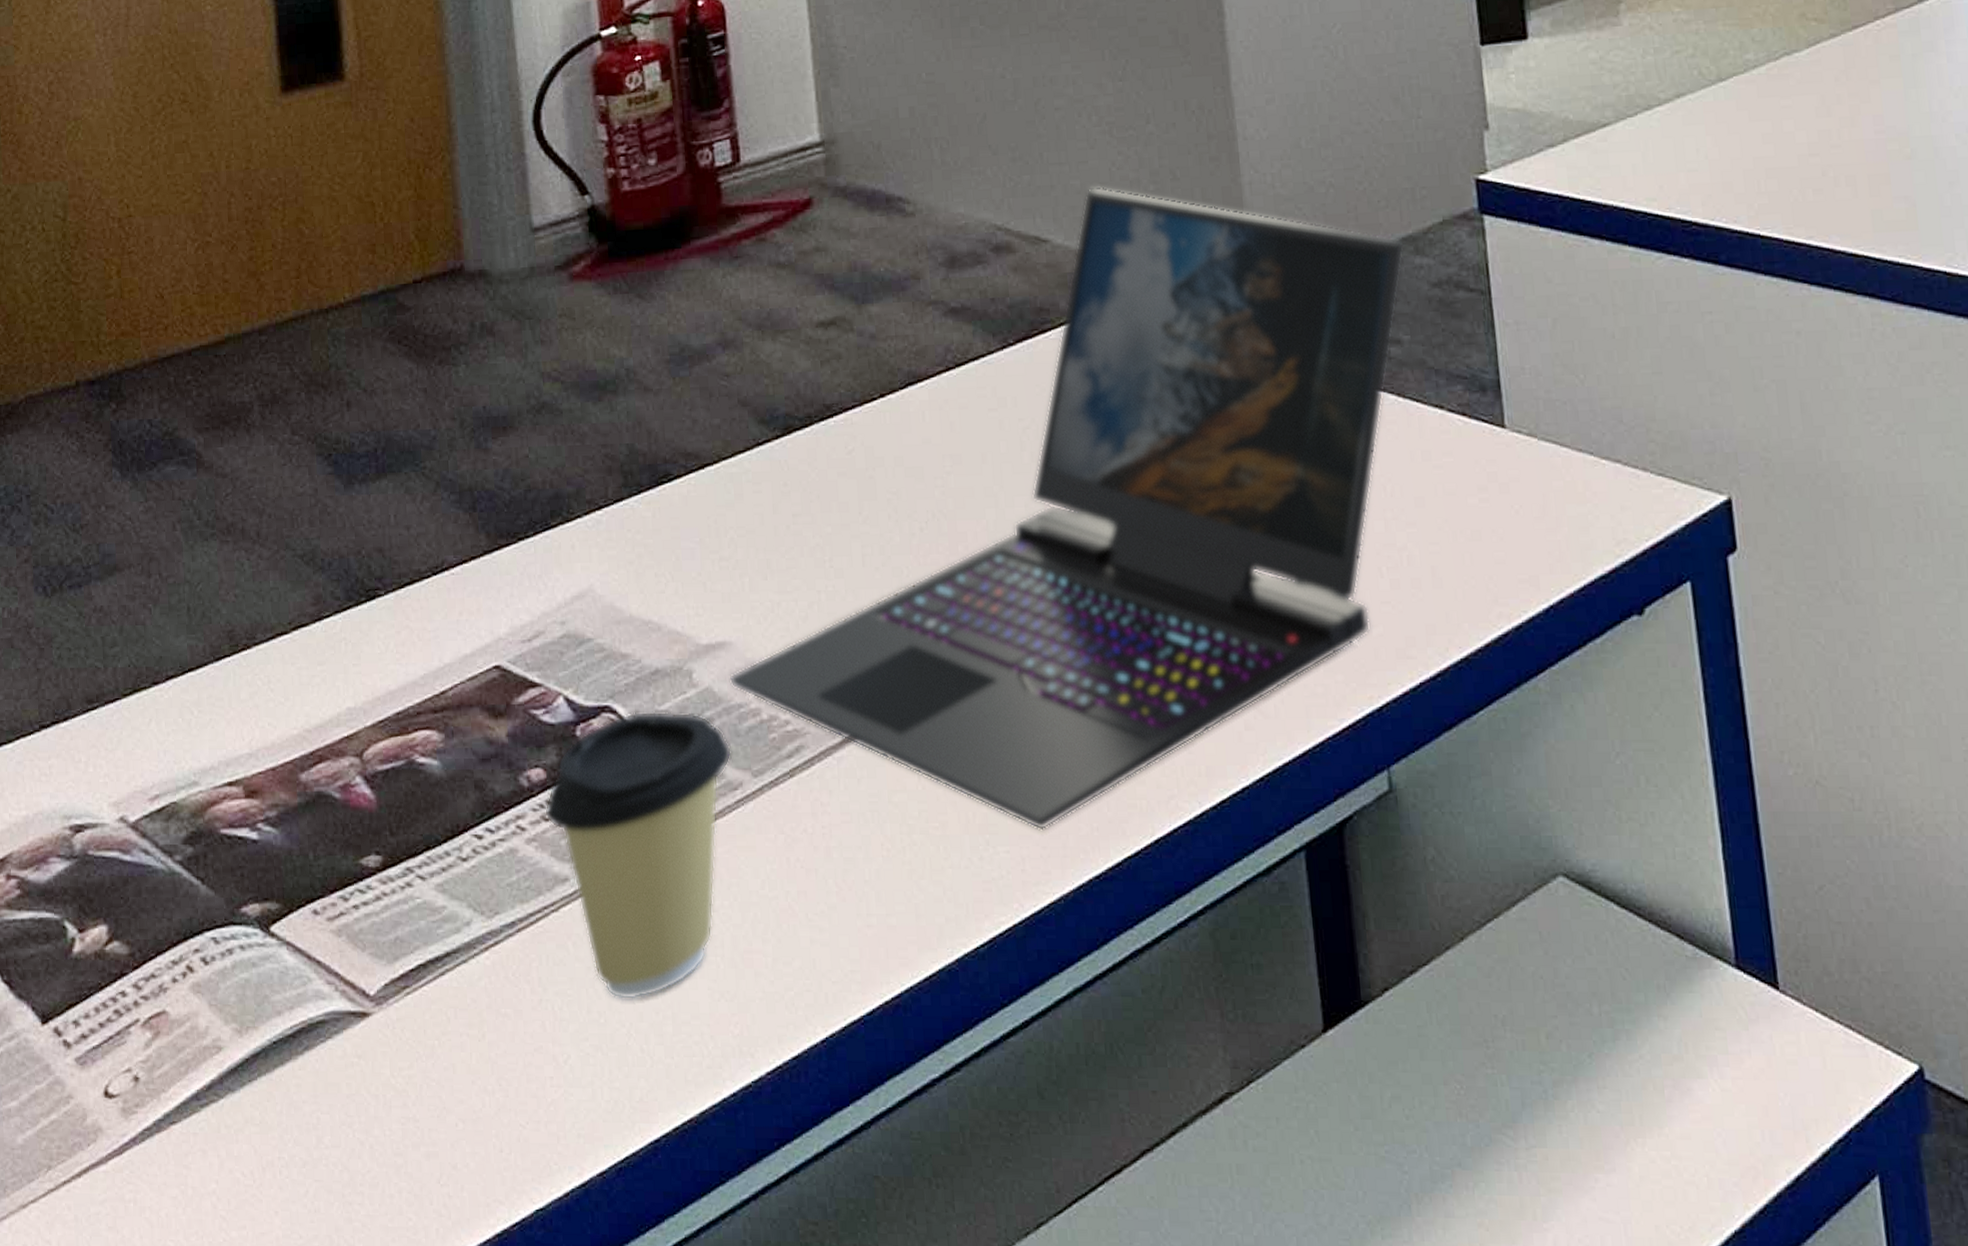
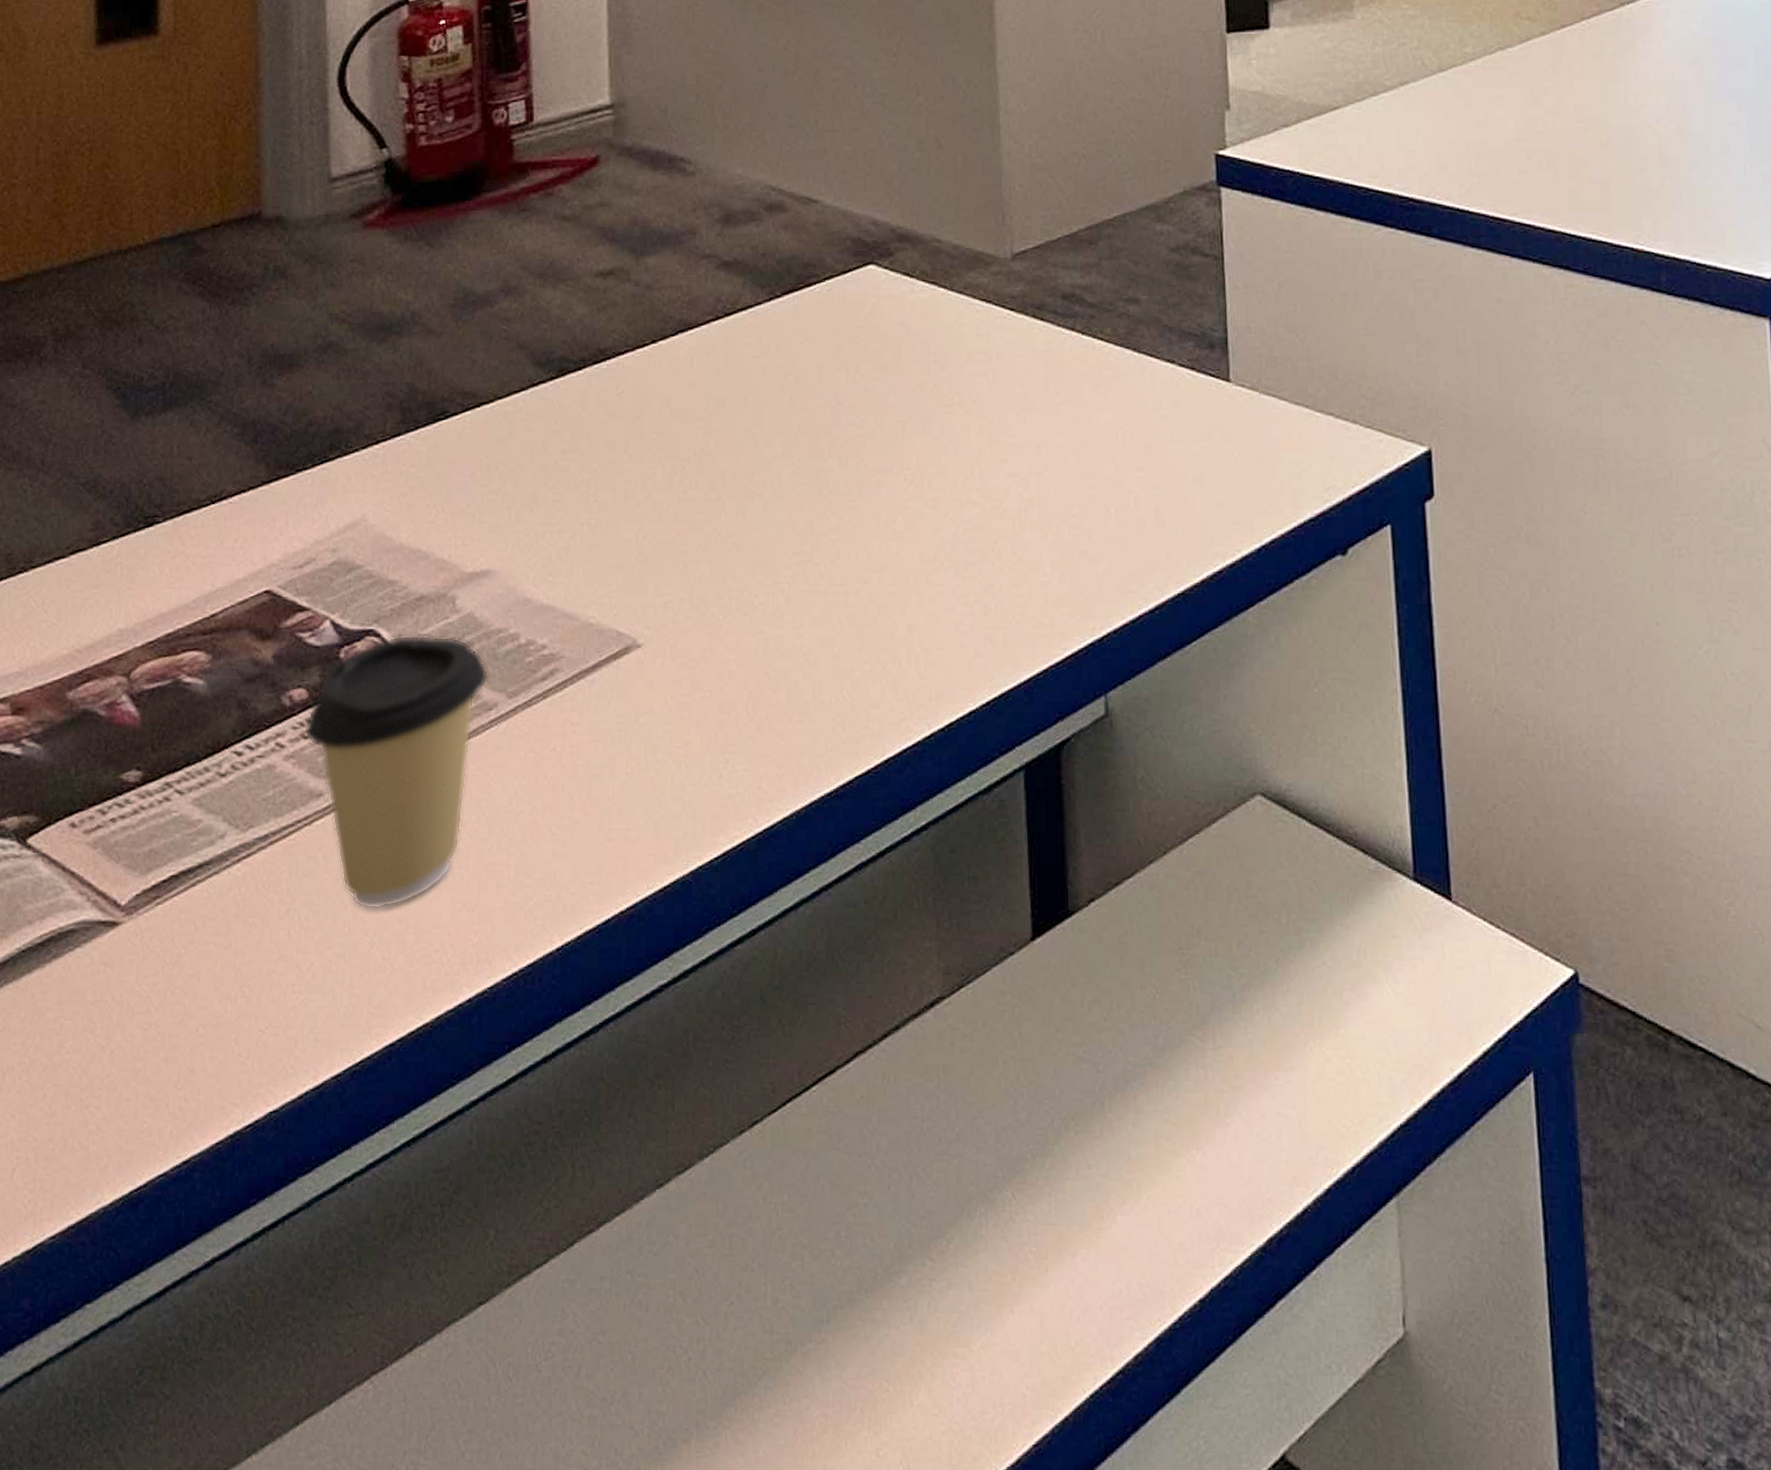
laptop: present [729,186,1405,831] -> none [491,152,1148,750]

